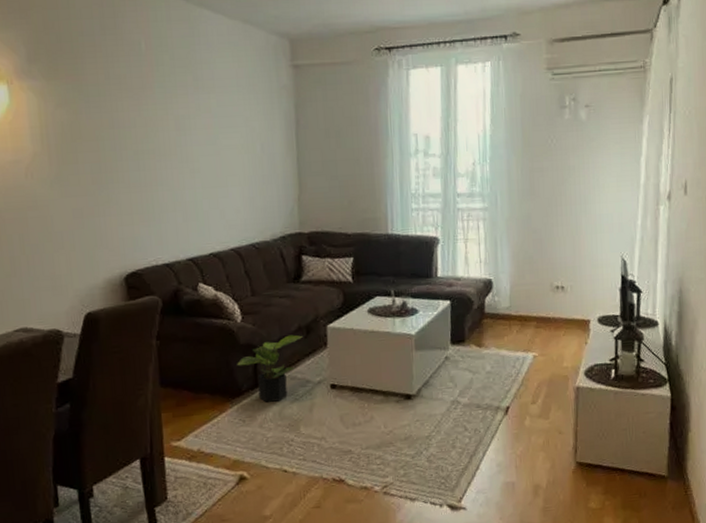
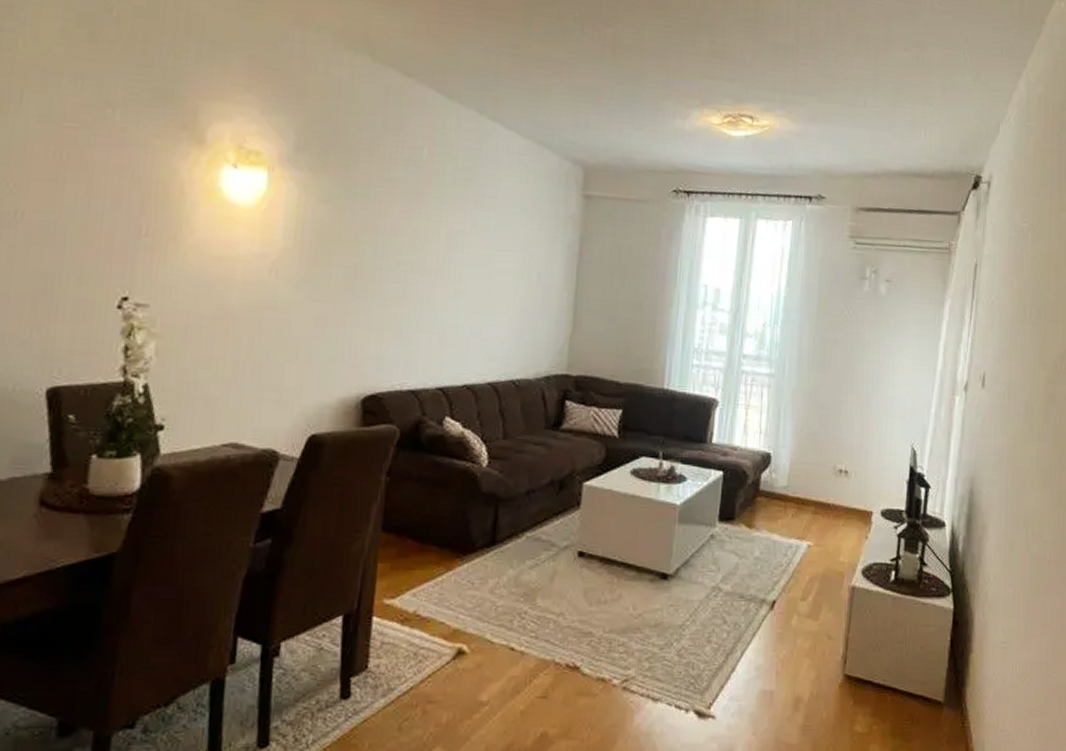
potted plant: present [236,334,304,402] -> none [473,488,556,564]

